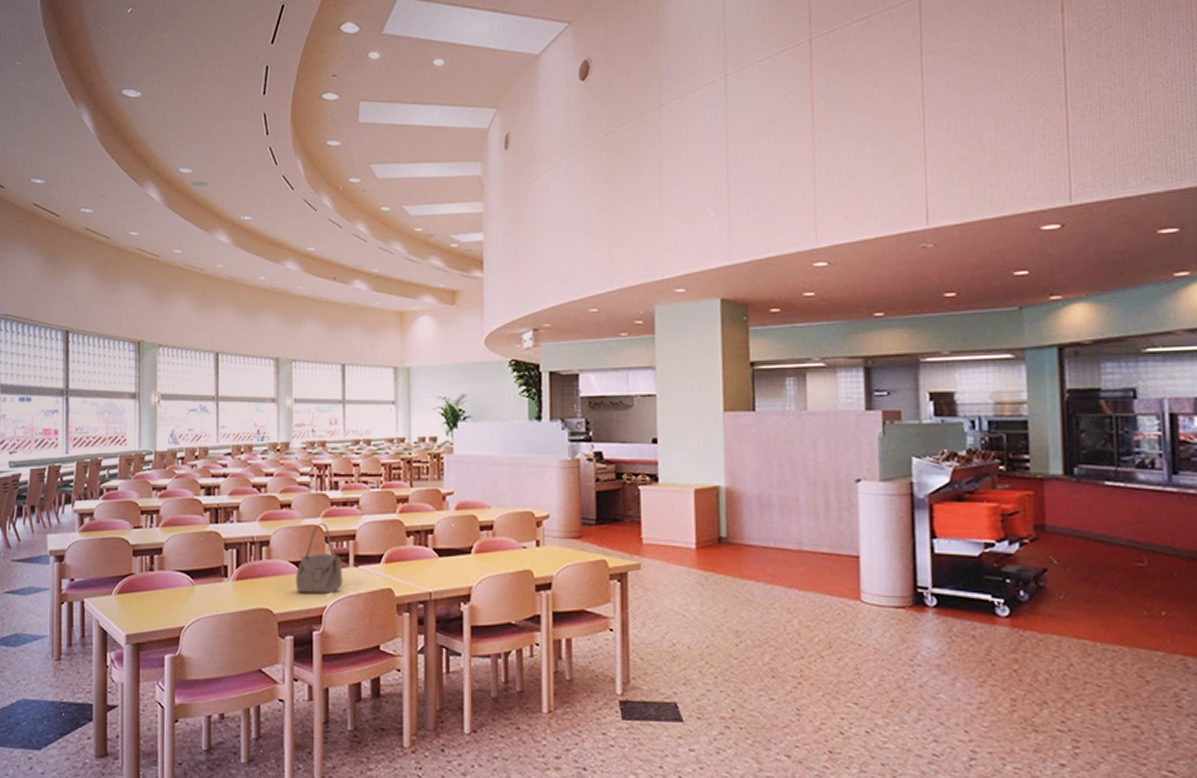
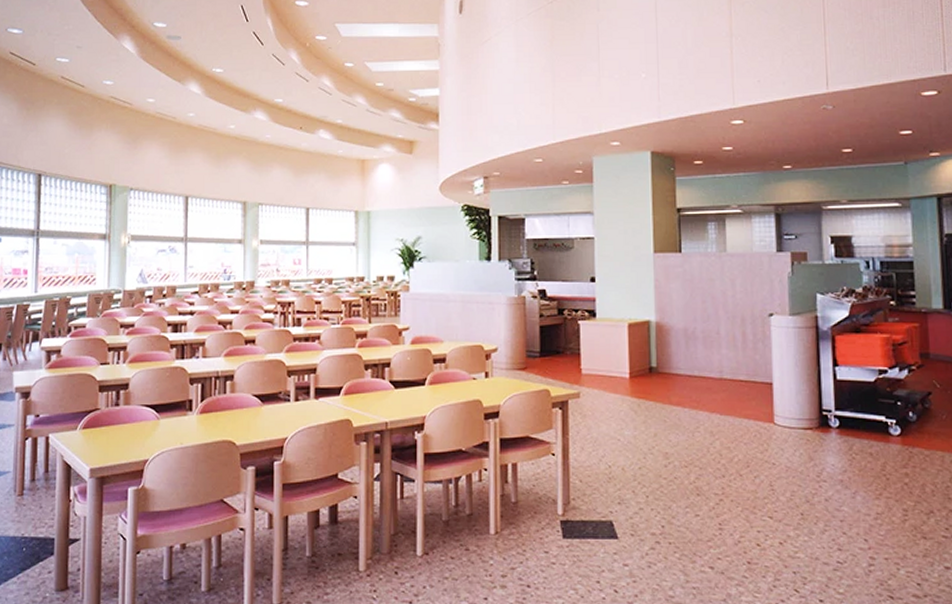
handbag: present [295,522,343,595] -> none [258,357,304,426]

